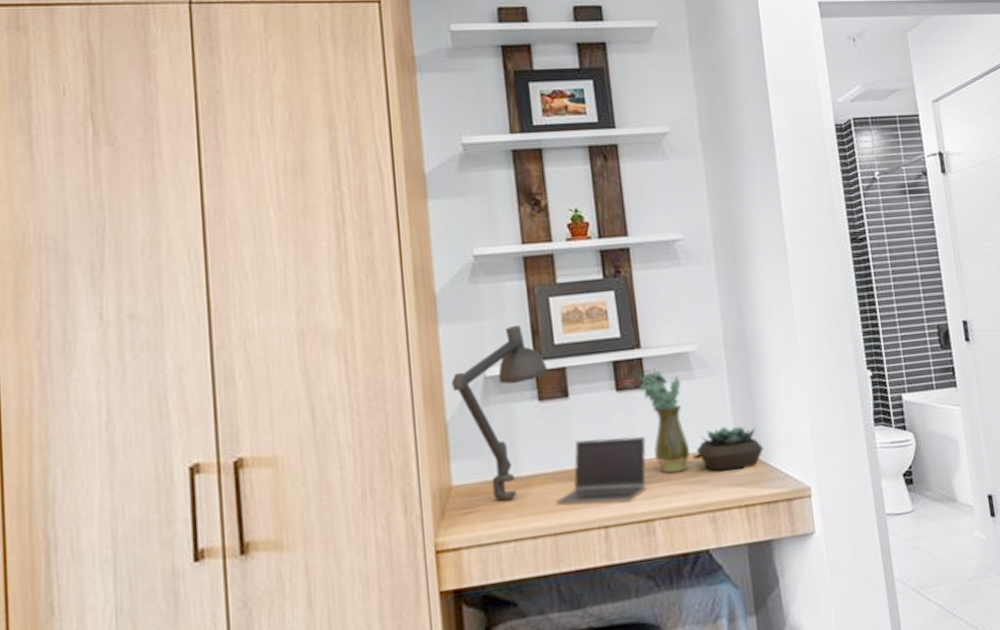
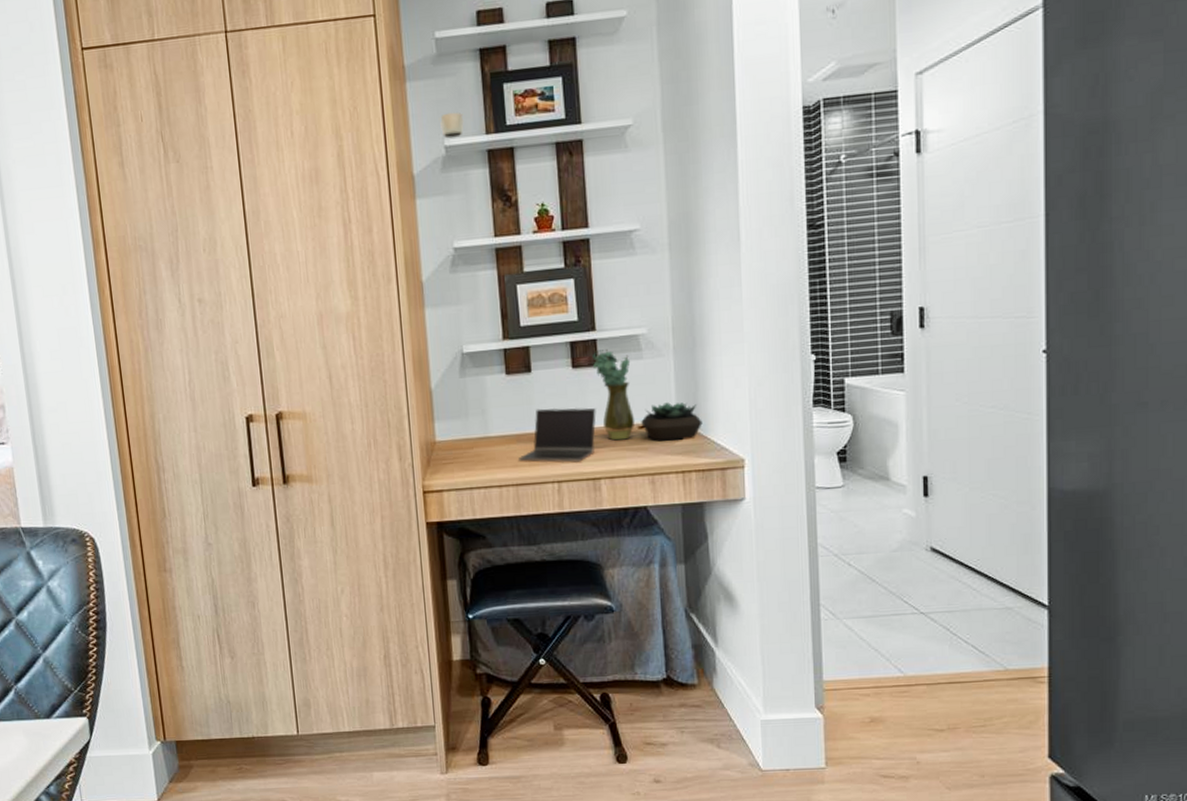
desk lamp: present [451,324,549,501] -> none [435,308,515,456]
candle: none [455,108,485,136] -> present [439,112,464,139]

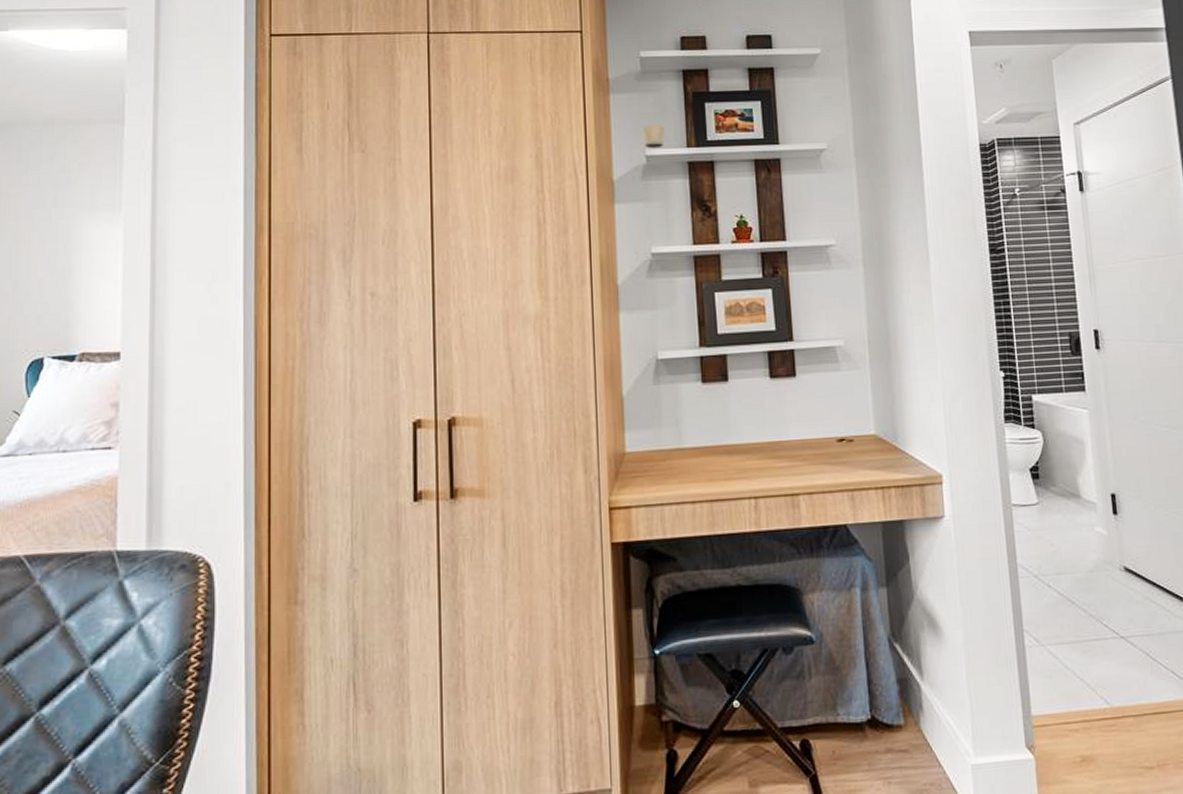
laptop computer: present [517,407,596,463] -> none [712,419,794,478]
vase: present [592,348,636,441] -> none [790,358,834,454]
succulent plant: present [641,402,703,441] -> none [839,415,900,455]

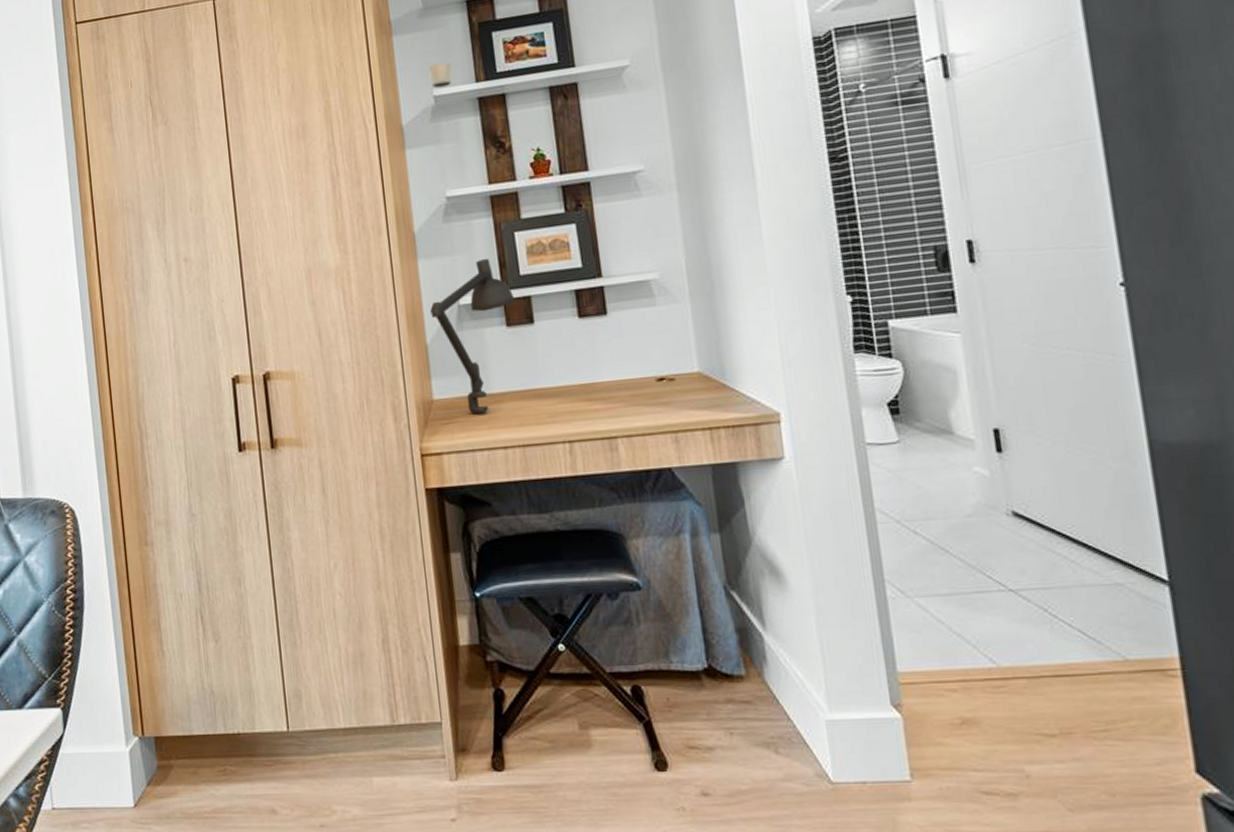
desk lamp: none [628,315,712,468] -> present [430,258,516,415]

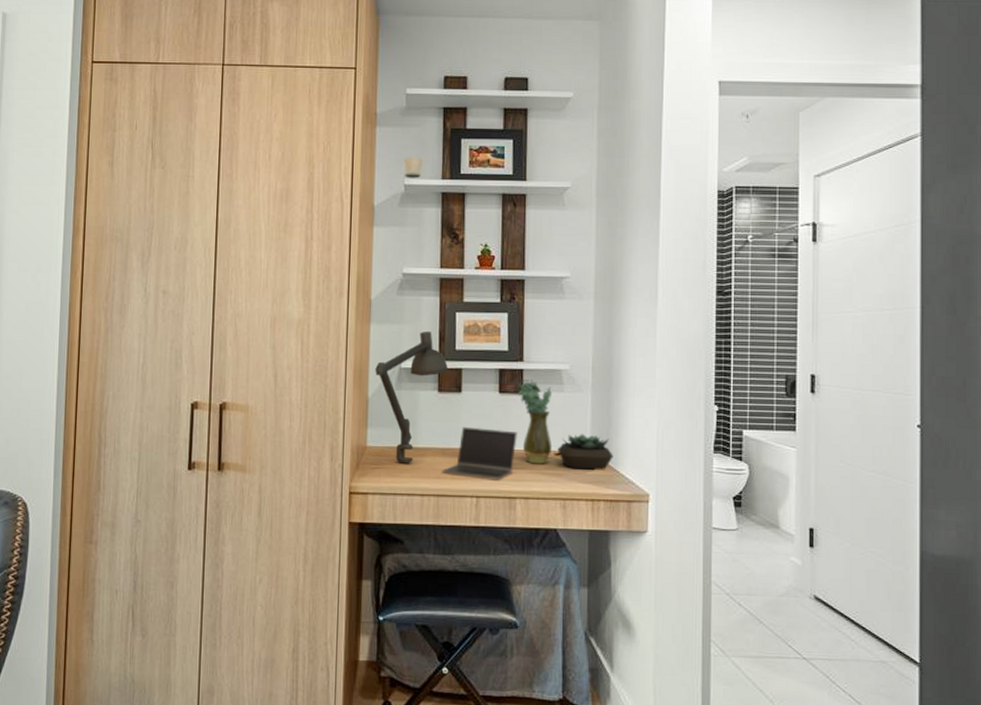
laptop computer: none [523,360,608,421] -> present [441,426,517,481]
vase: none [600,295,653,395] -> present [518,377,553,464]
succulent plant: none [658,352,729,395] -> present [557,434,613,470]

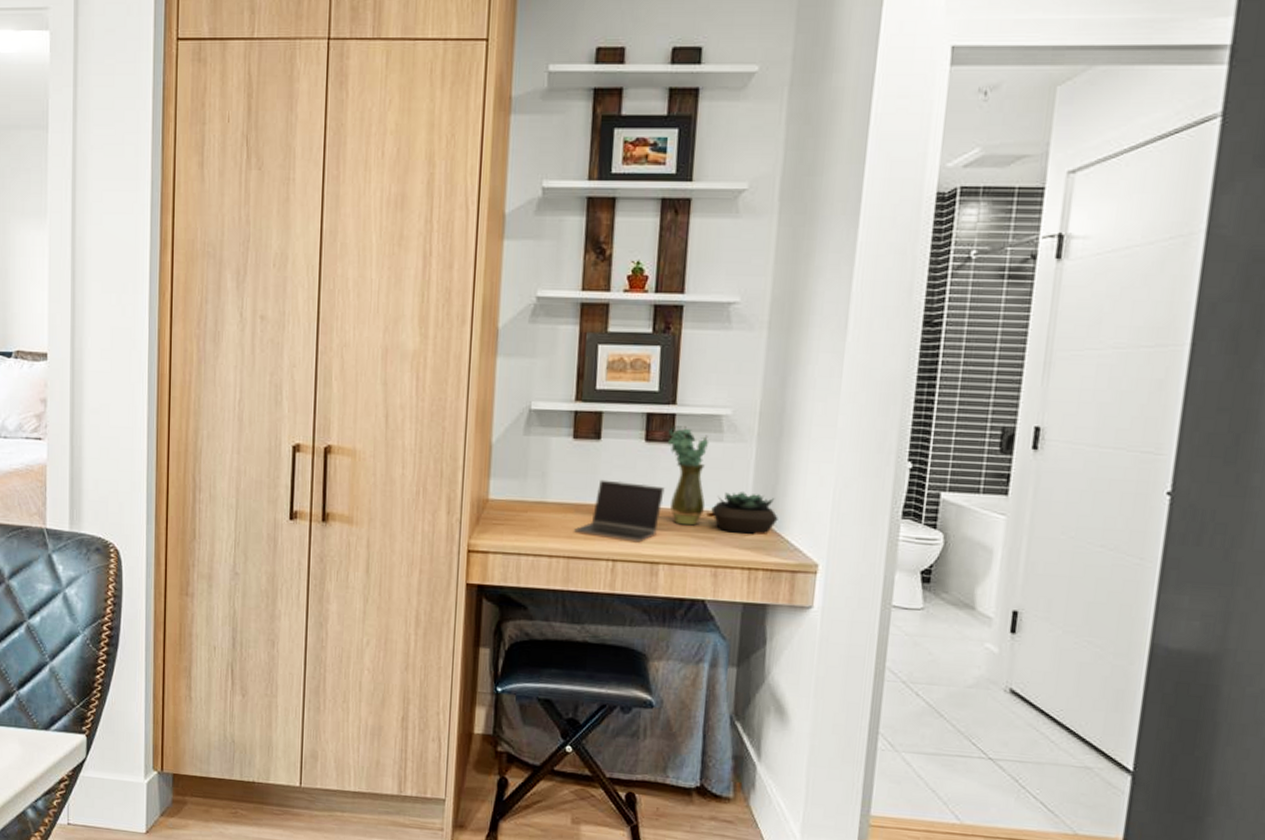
desk lamp: present [375,331,449,464] -> none [500,366,587,520]
candle: present [401,157,424,179] -> none [540,152,567,180]

